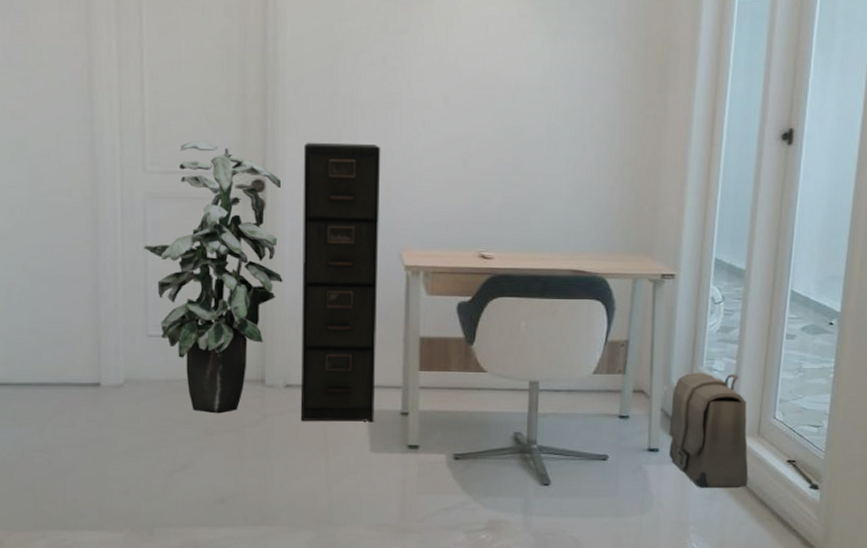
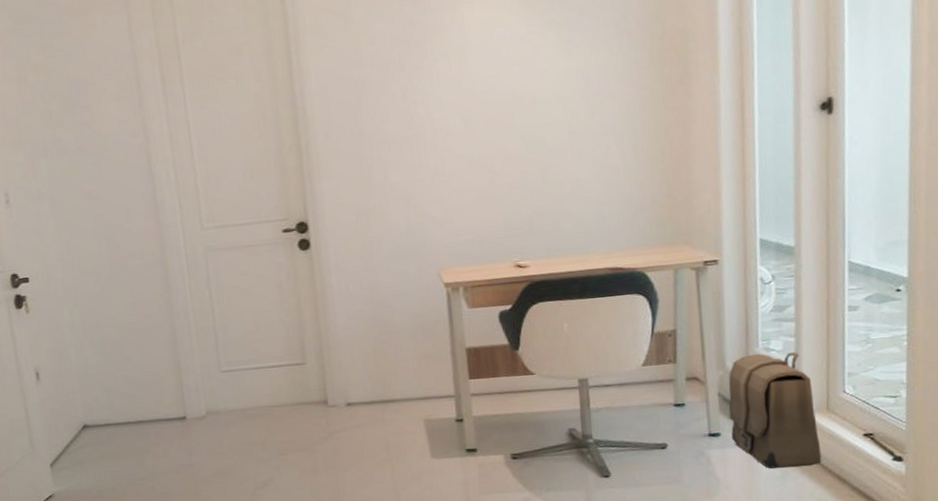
indoor plant: present [142,141,283,414] -> none [208,194,334,435]
filing cabinet: present [300,142,381,422] -> none [338,175,431,435]

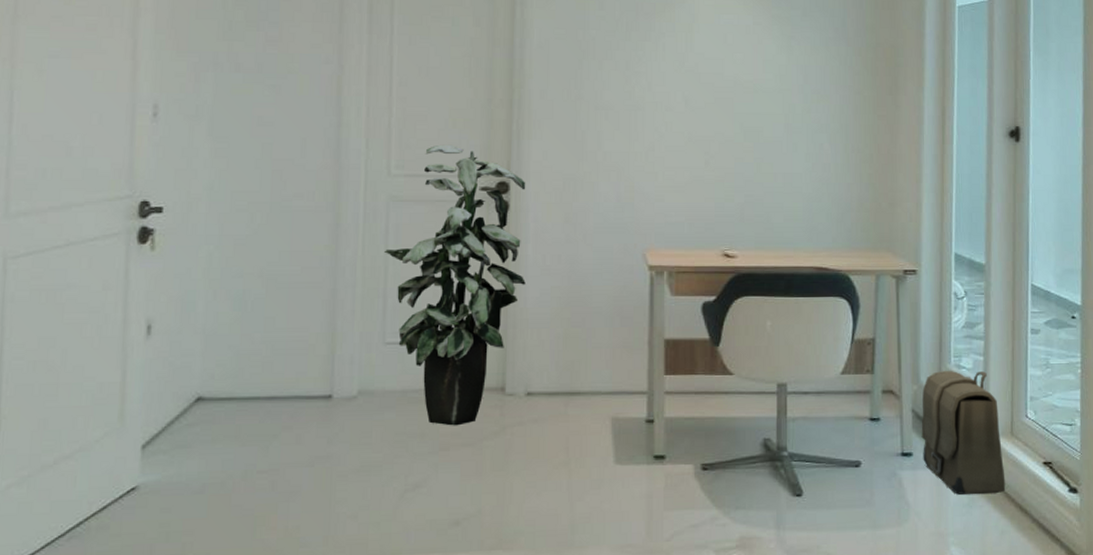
indoor plant: none [208,194,334,435] -> present [383,144,526,426]

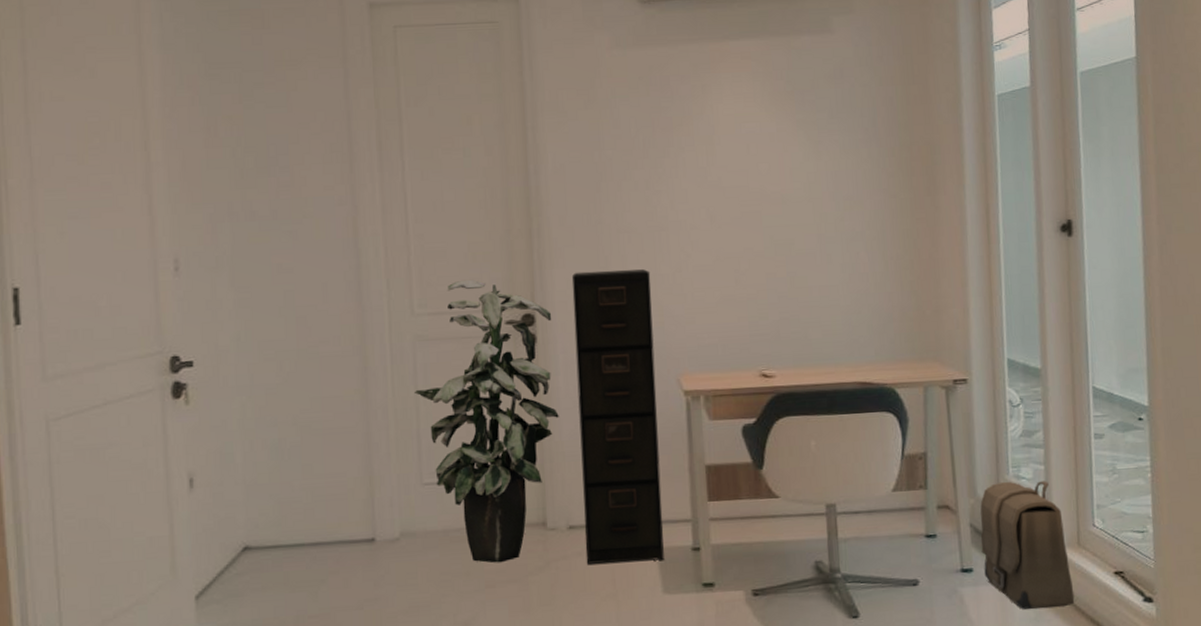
filing cabinet: none [541,144,625,432] -> present [571,269,664,564]

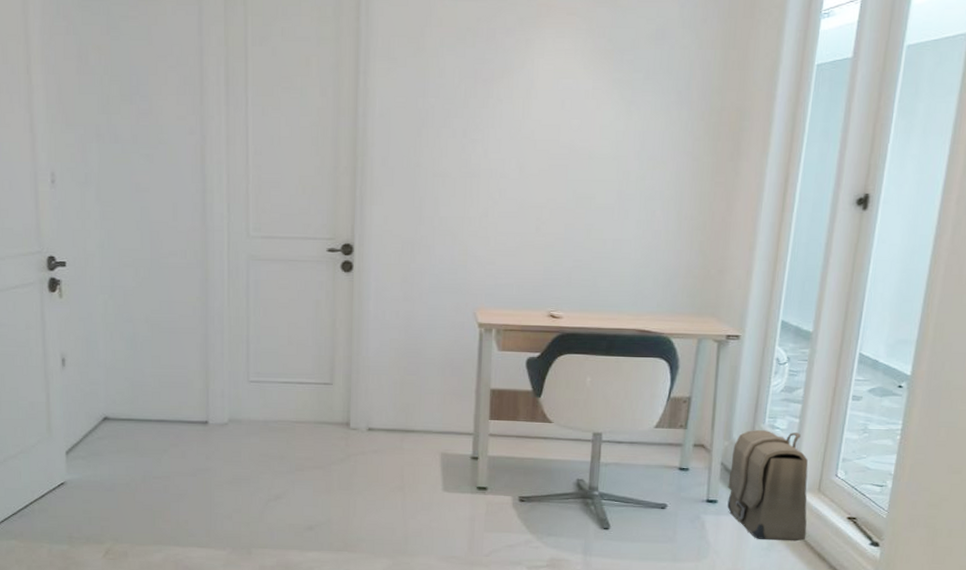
indoor plant: present [413,279,559,563] -> none [245,209,368,452]
filing cabinet: present [571,269,664,564] -> none [380,209,460,464]

